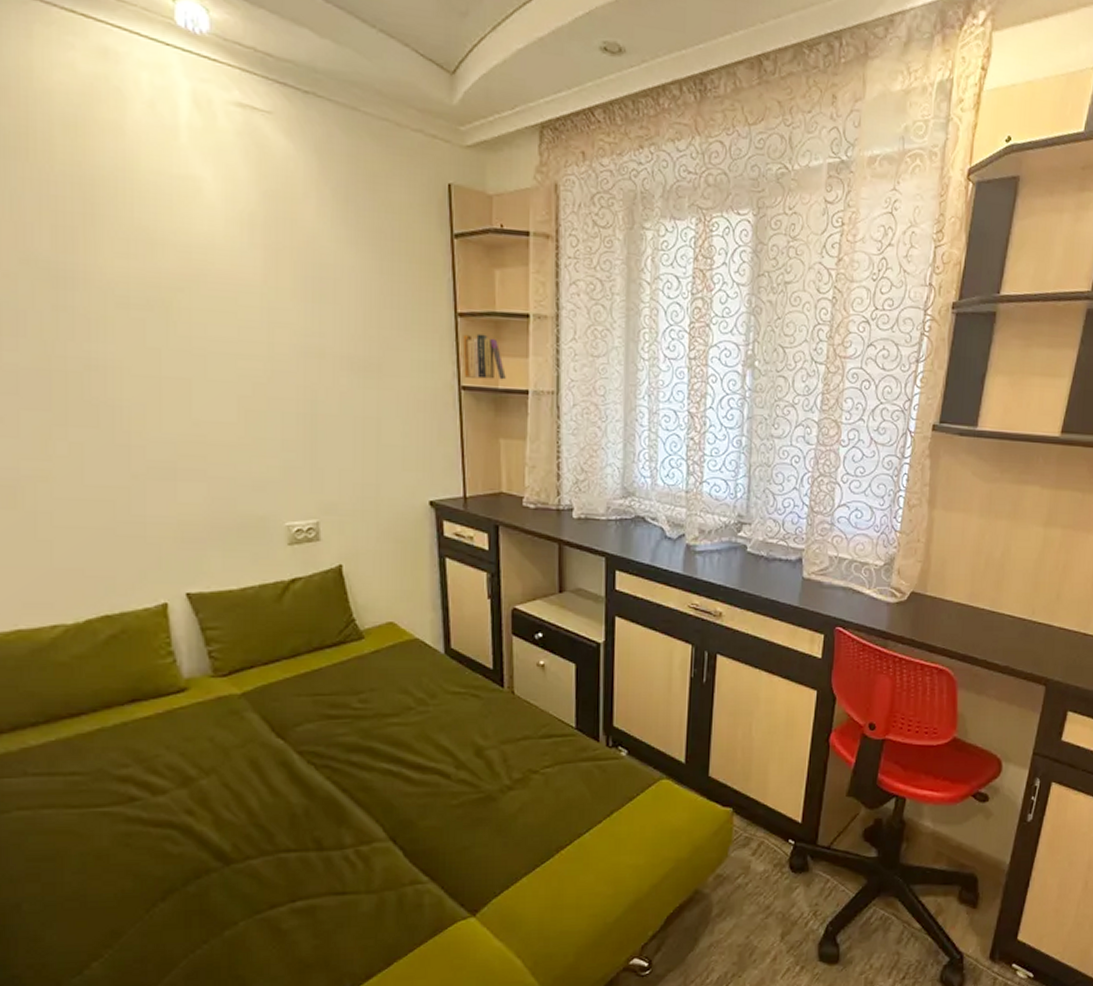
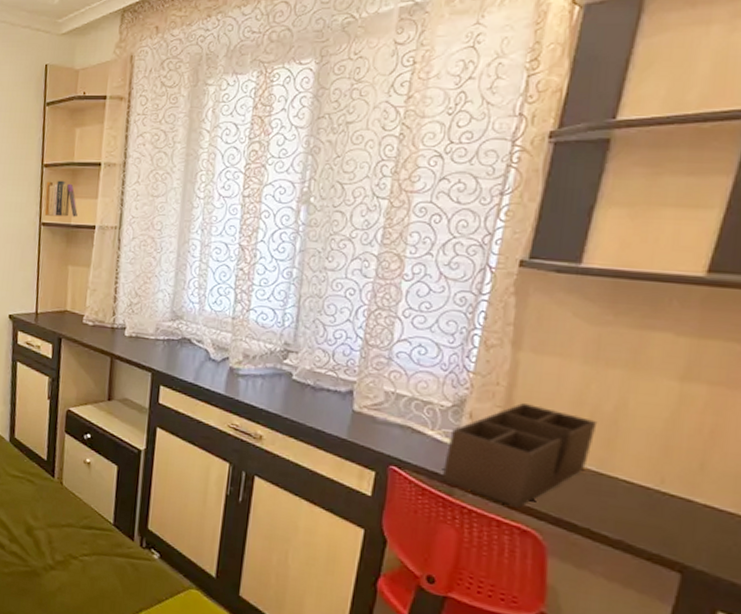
desk organizer: none [877,557,990,651] -> present [441,403,598,508]

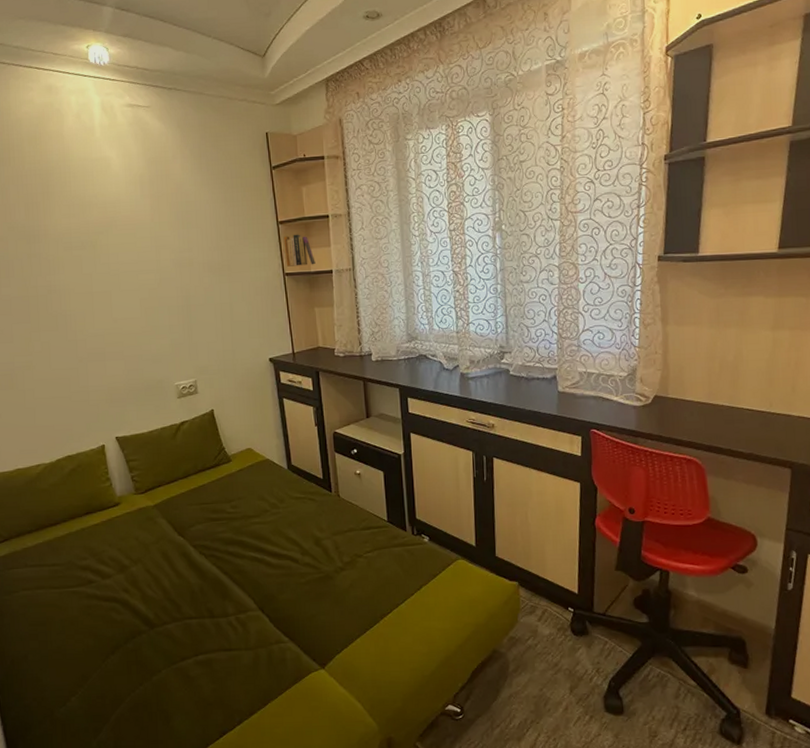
desk organizer: present [441,403,598,508] -> none [628,364,725,444]

